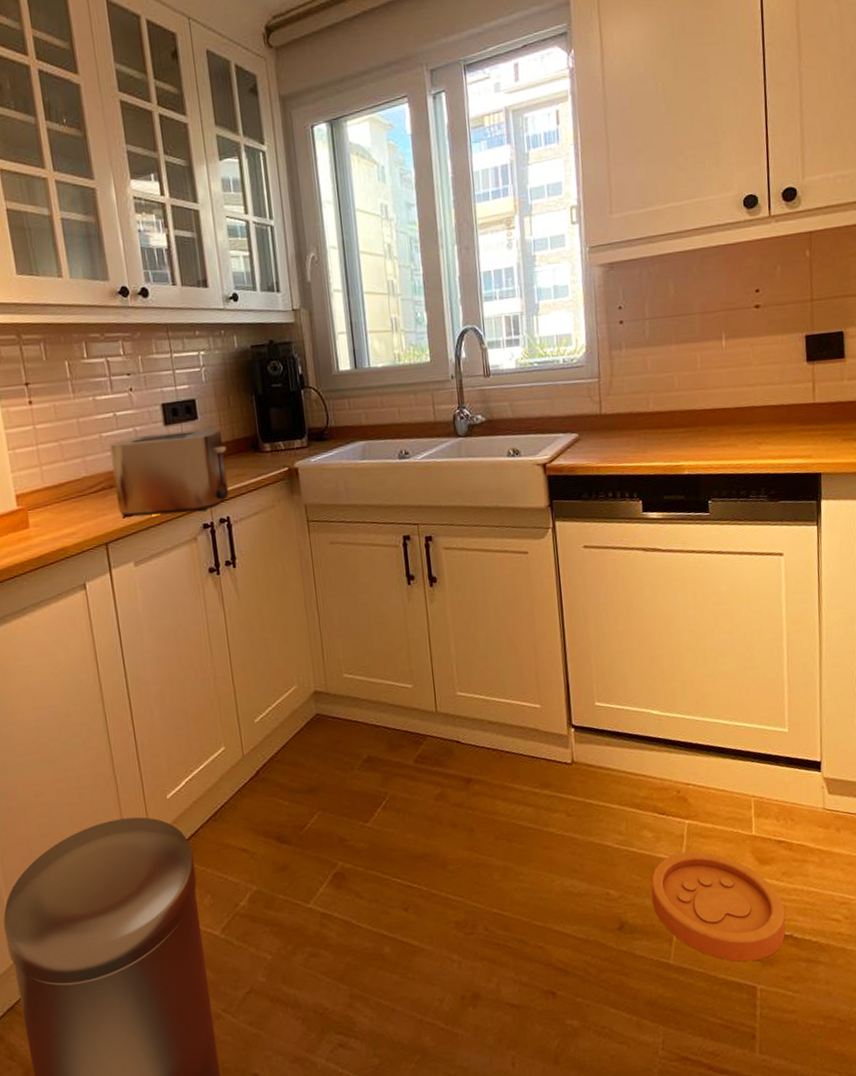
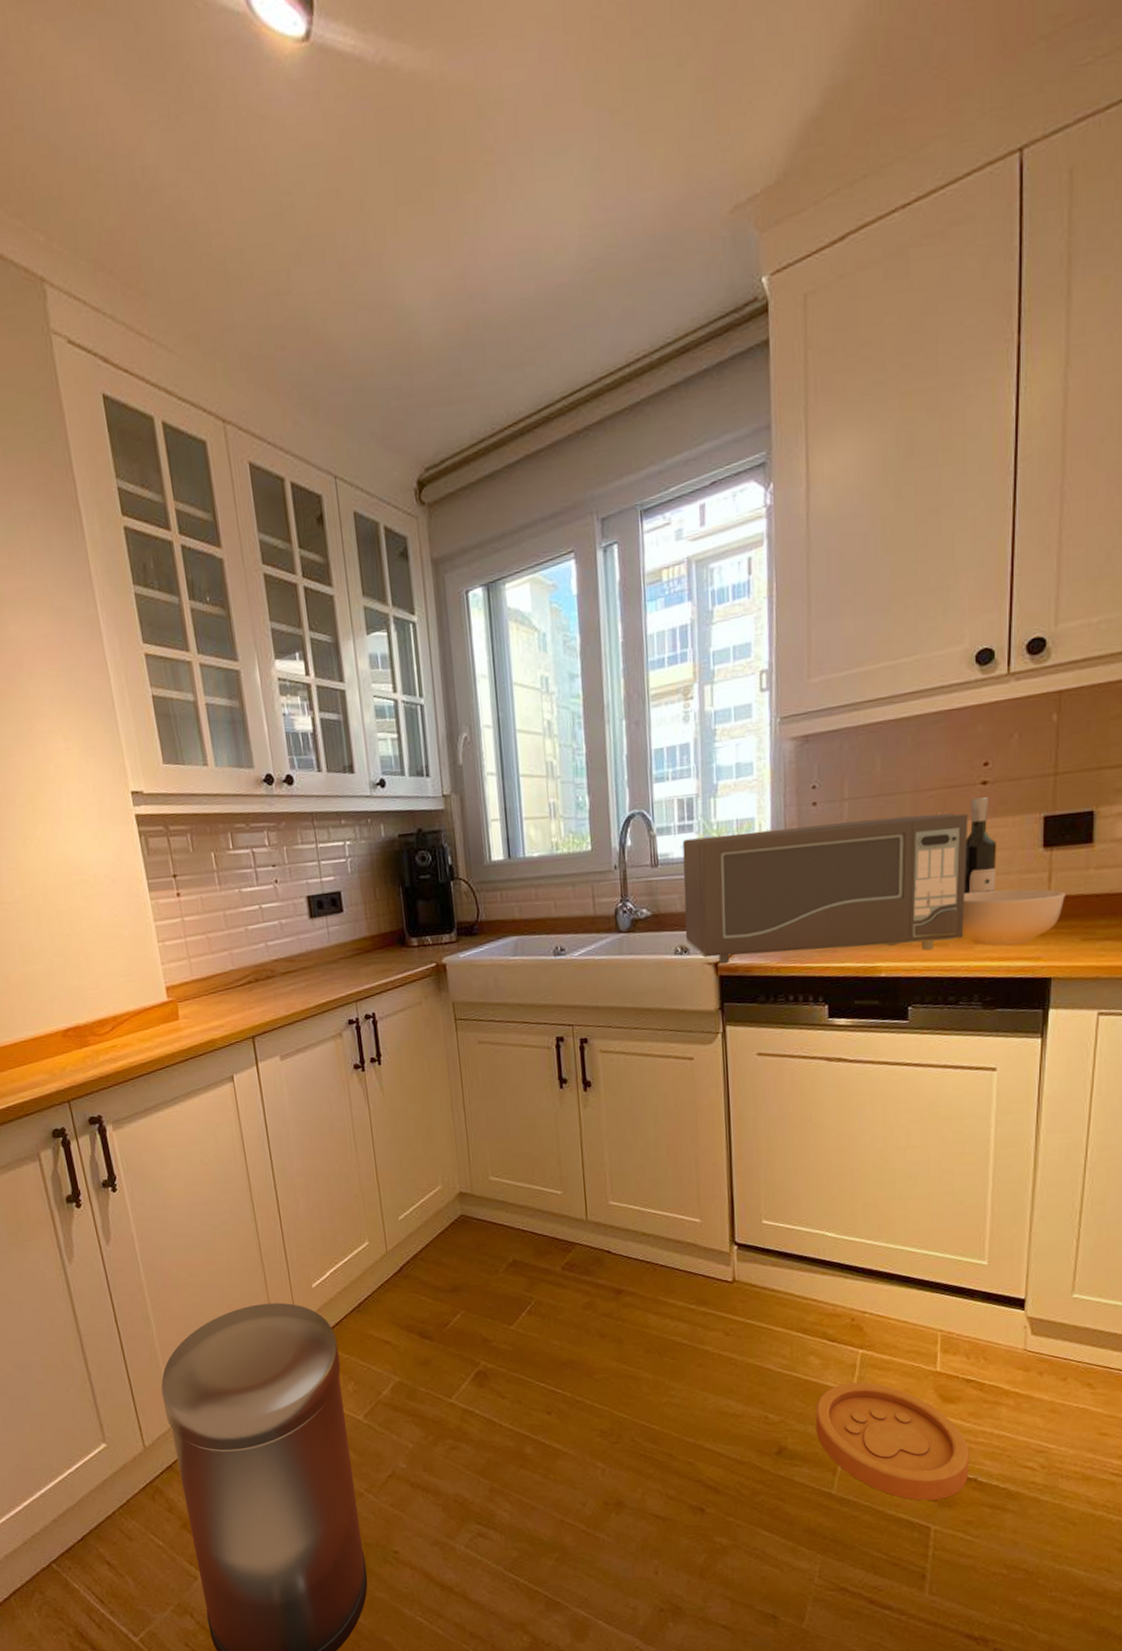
toaster: present [109,428,230,519] -> none [255,922,375,1012]
microwave: none [510,332,750,465] -> present [682,813,969,964]
bottle: none [745,317,772,401] -> present [963,796,997,894]
bowl: none [747,397,827,446] -> present [962,889,1065,946]

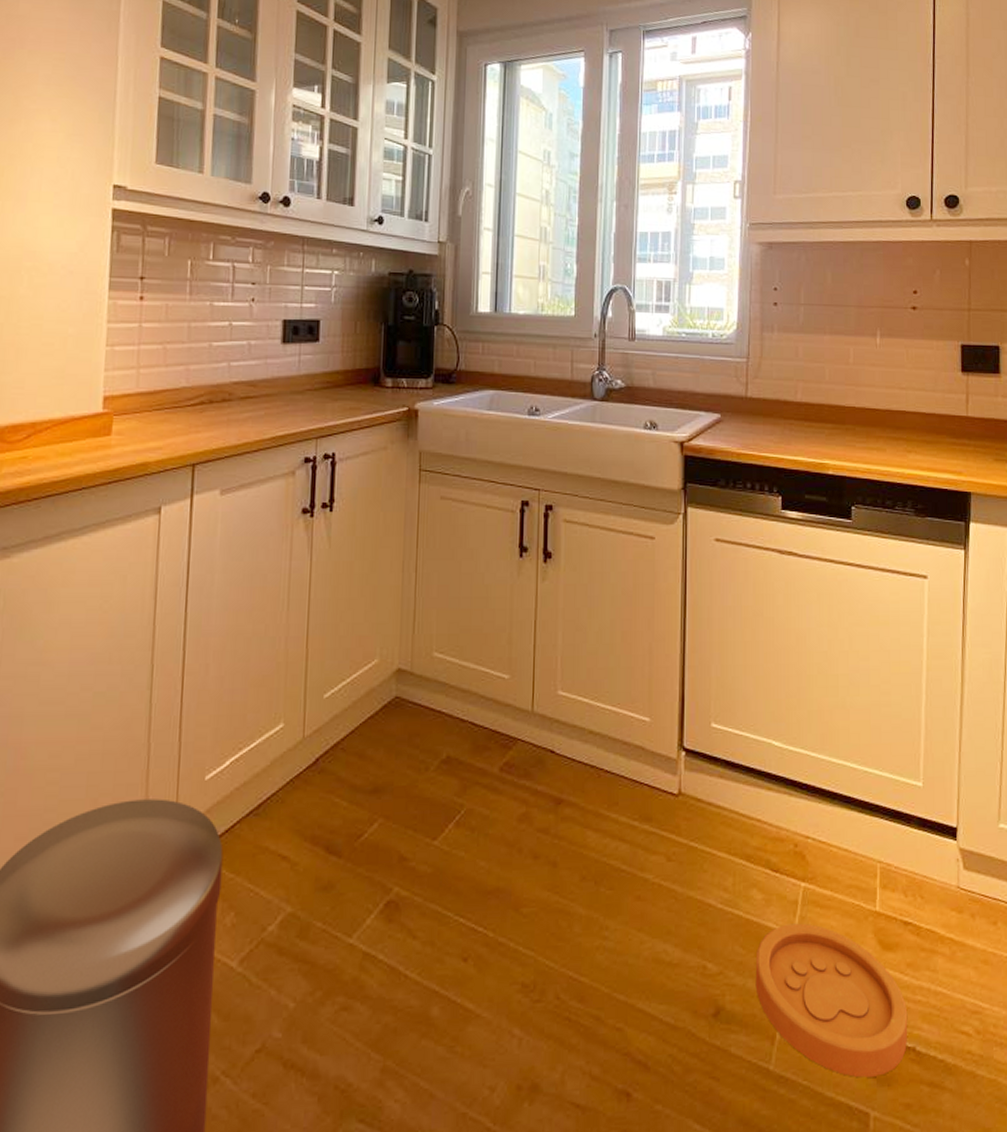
microwave: present [682,813,969,964] -> none [655,319,902,454]
bowl: present [962,889,1065,946] -> none [897,403,980,457]
bottle: present [963,796,997,894] -> none [898,319,925,407]

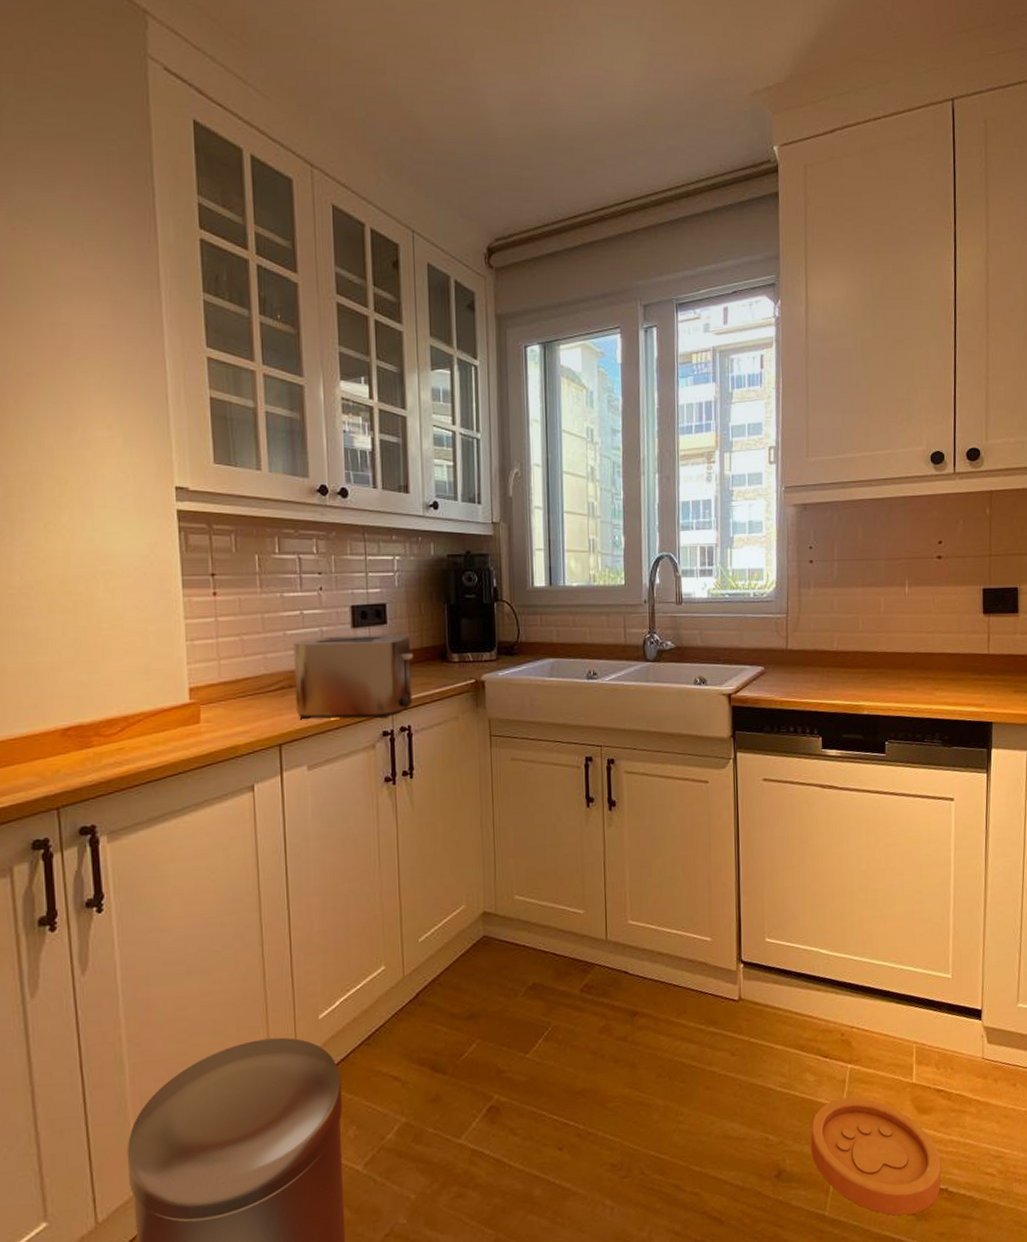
toaster: none [214,351,345,443] -> present [293,634,414,720]

